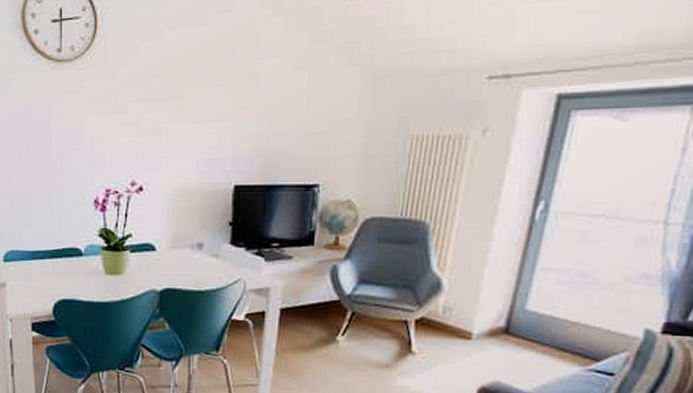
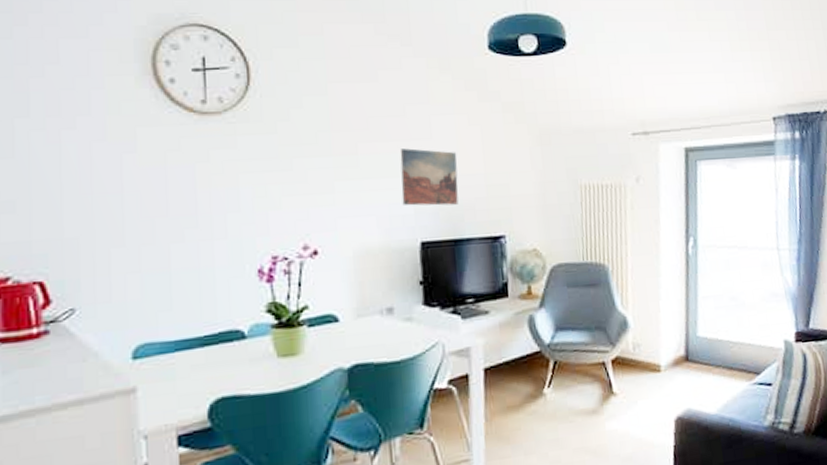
wall art: none [221,93,280,151] -> present [400,148,459,206]

